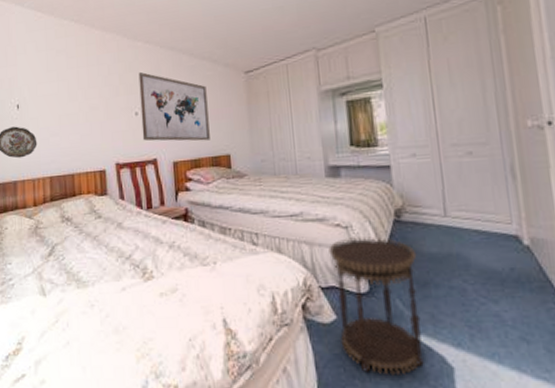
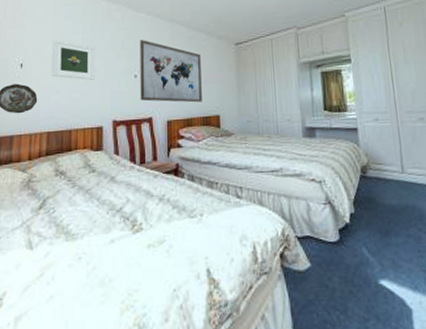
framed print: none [47,76,93,120] -> present [51,39,95,80]
side table: present [329,236,424,376] -> none [305,190,387,319]

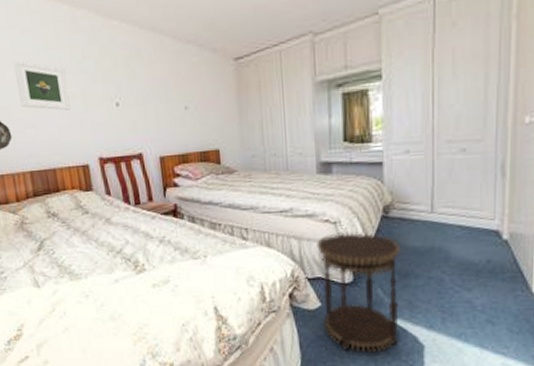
wall art: present [140,39,202,103] -> none [116,56,198,135]
side table: none [305,190,387,319] -> present [317,231,401,353]

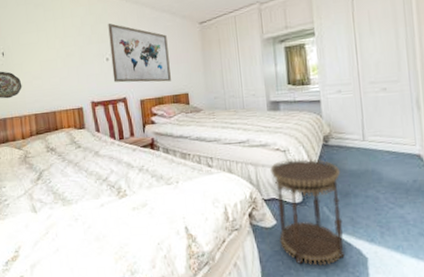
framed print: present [13,60,71,111] -> none [27,27,70,65]
wall art: none [116,56,198,135] -> present [108,23,171,83]

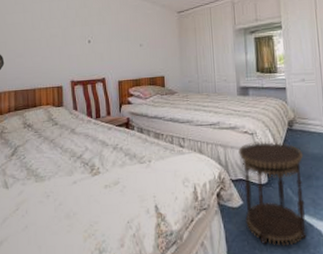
wall art: present [108,23,171,83] -> none [92,8,149,65]

